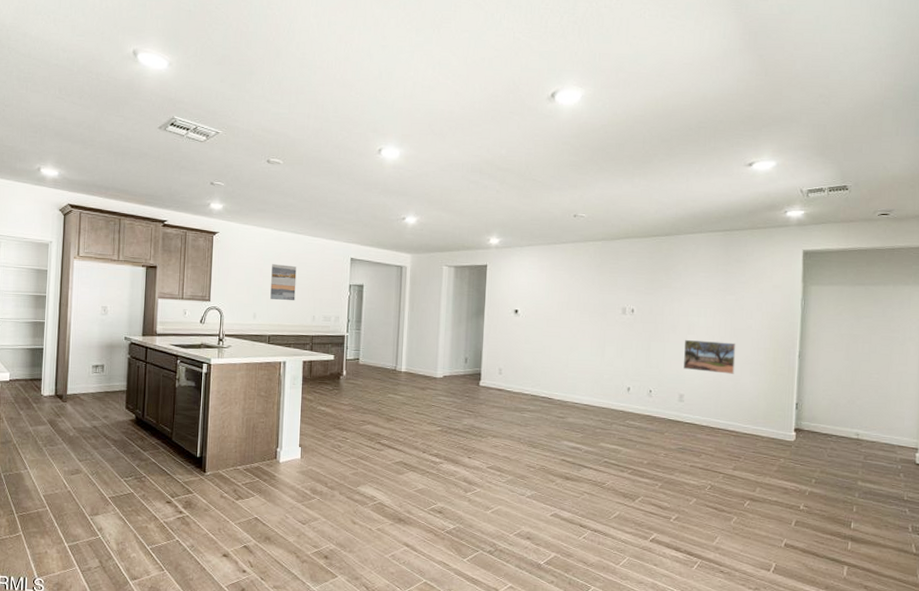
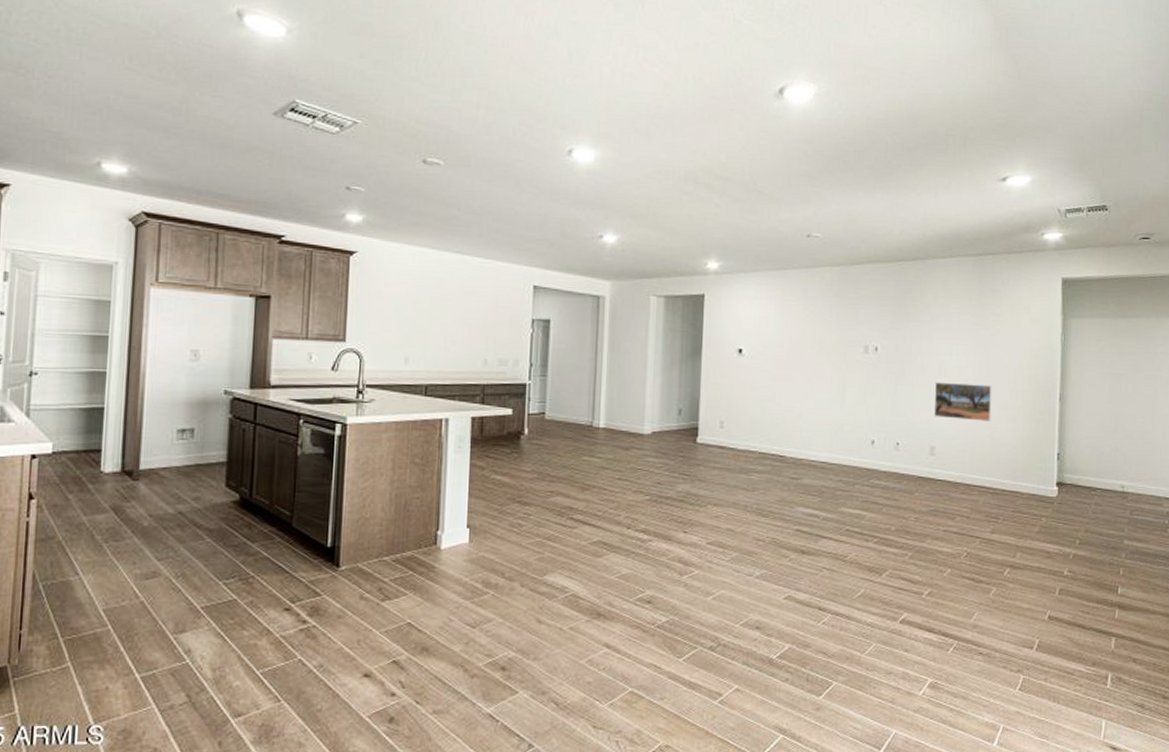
wall art: present [270,264,297,300] -> none [427,293,463,340]

